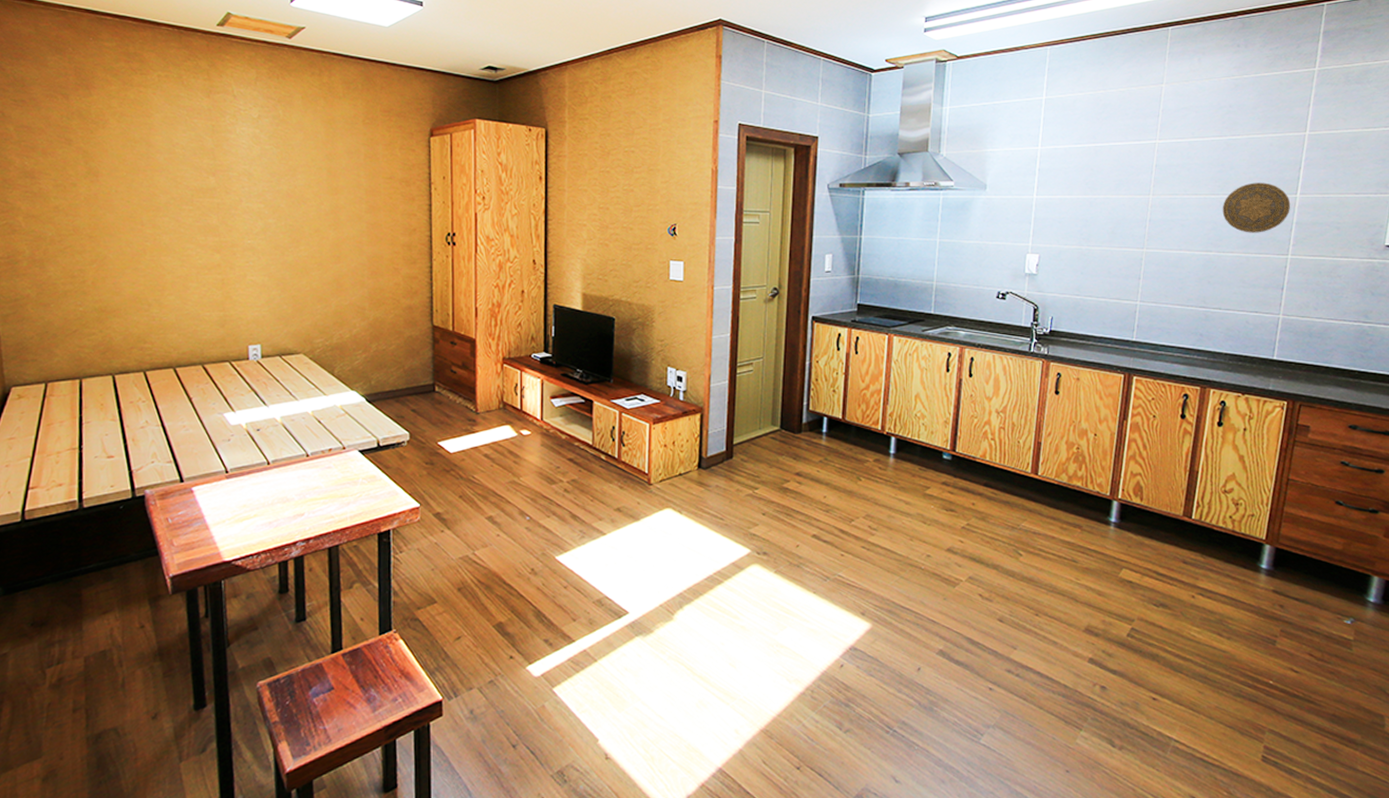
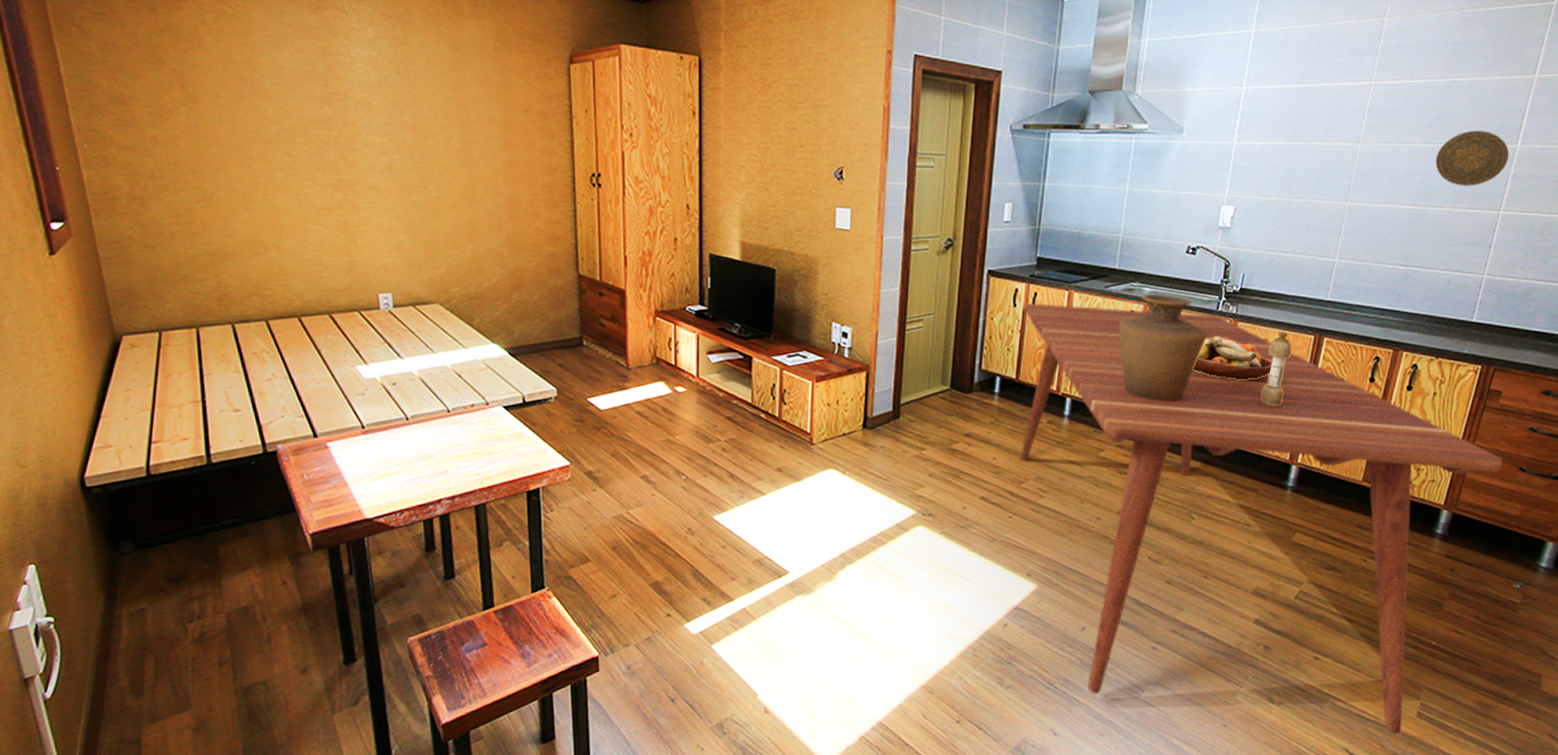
dining table: none [847,346,1319,781] -> present [1020,302,1503,735]
vase: none [937,338,1022,438] -> present [1119,295,1207,400]
fruit bowl: none [1010,377,1086,417] -> present [1193,337,1273,379]
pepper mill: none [1077,371,1104,442] -> present [1261,331,1292,406]

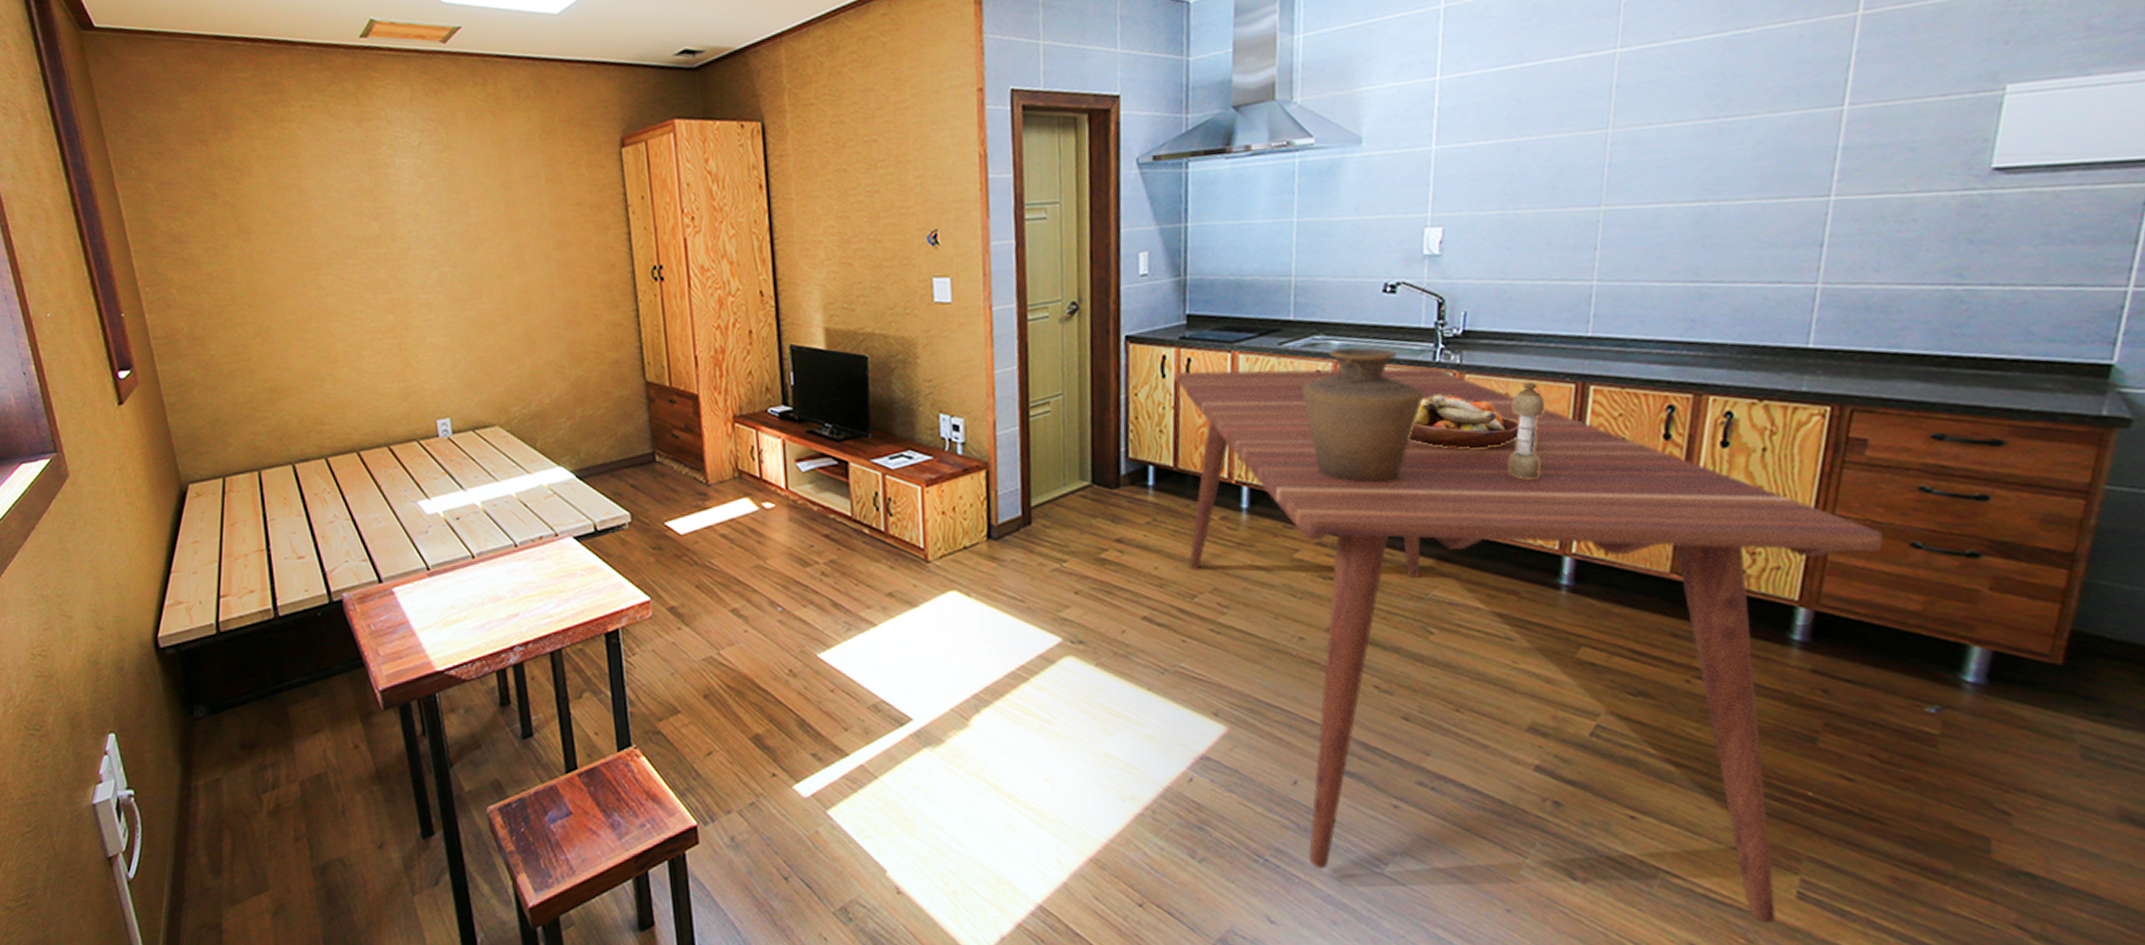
decorative plate: present [1435,130,1510,186] -> none [1722,93,1834,170]

